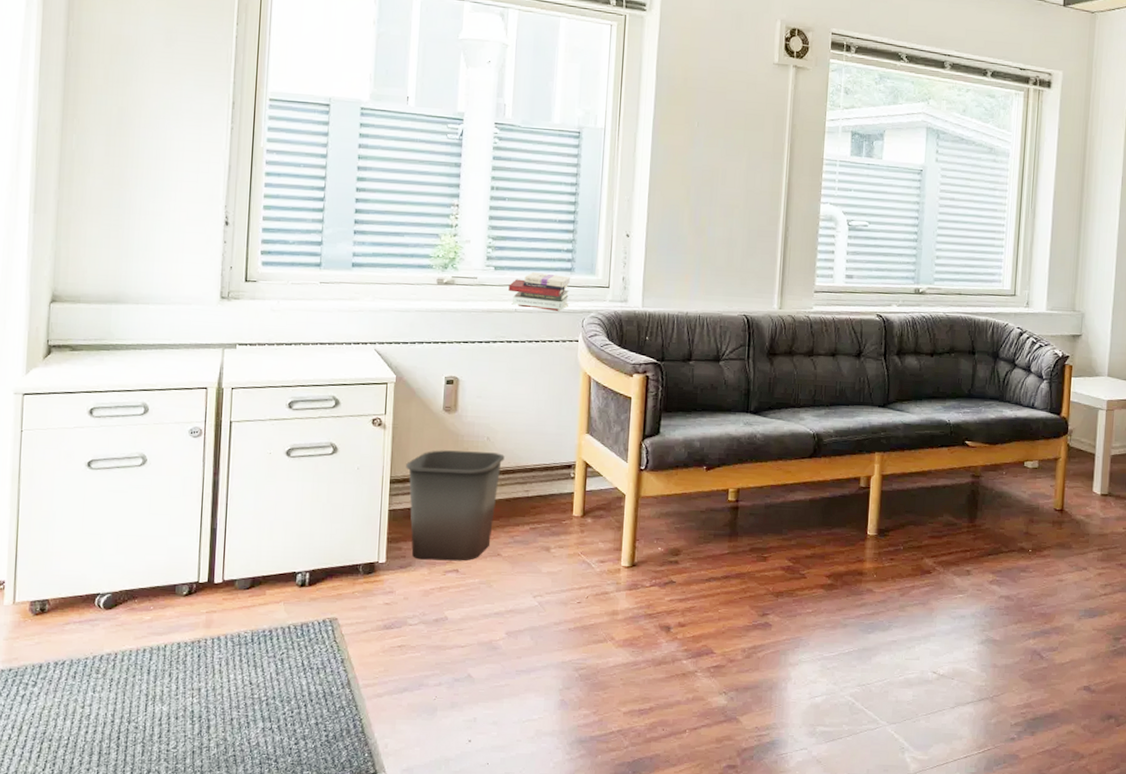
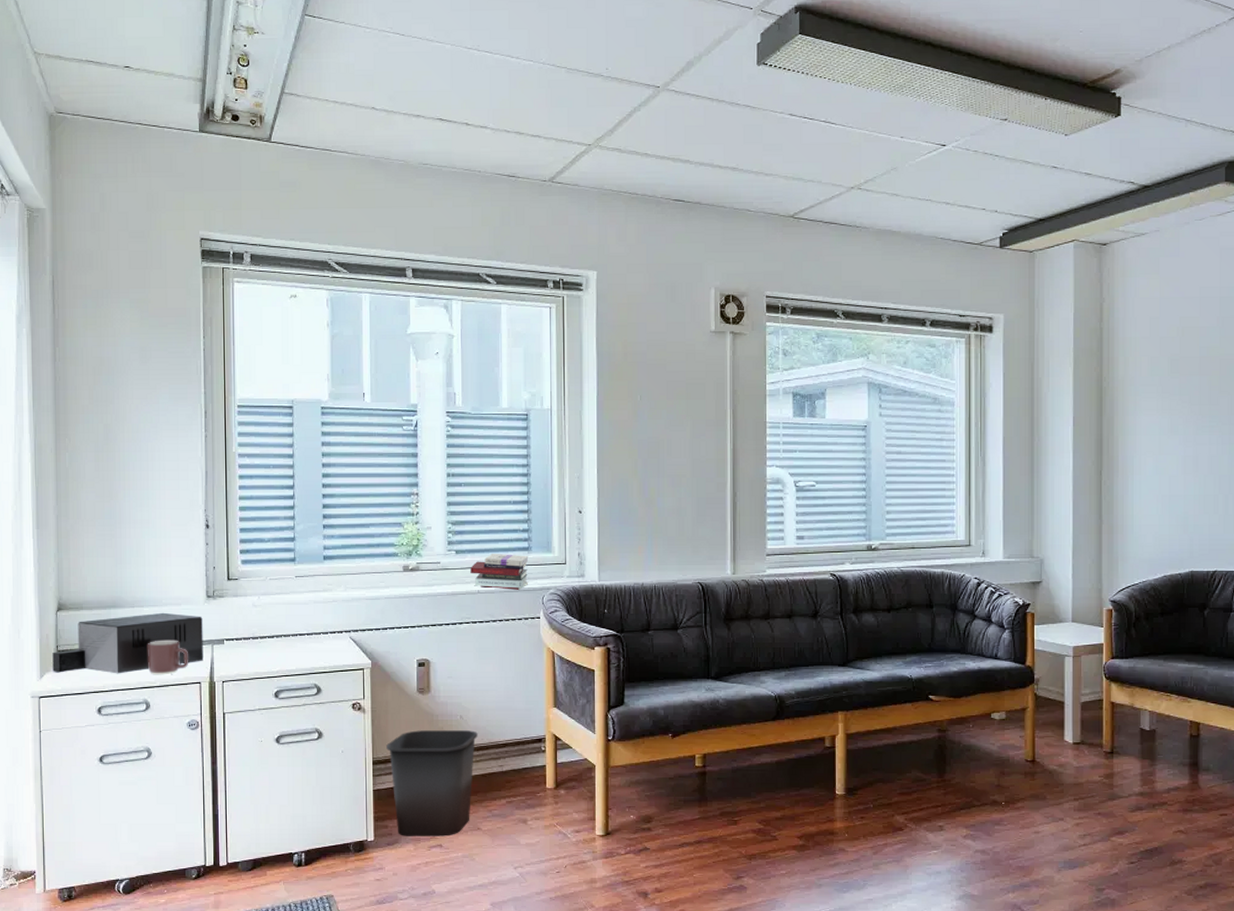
printer: none [41,311,215,374] -> present [52,612,203,674]
mug: none [148,340,196,378] -> present [147,640,189,675]

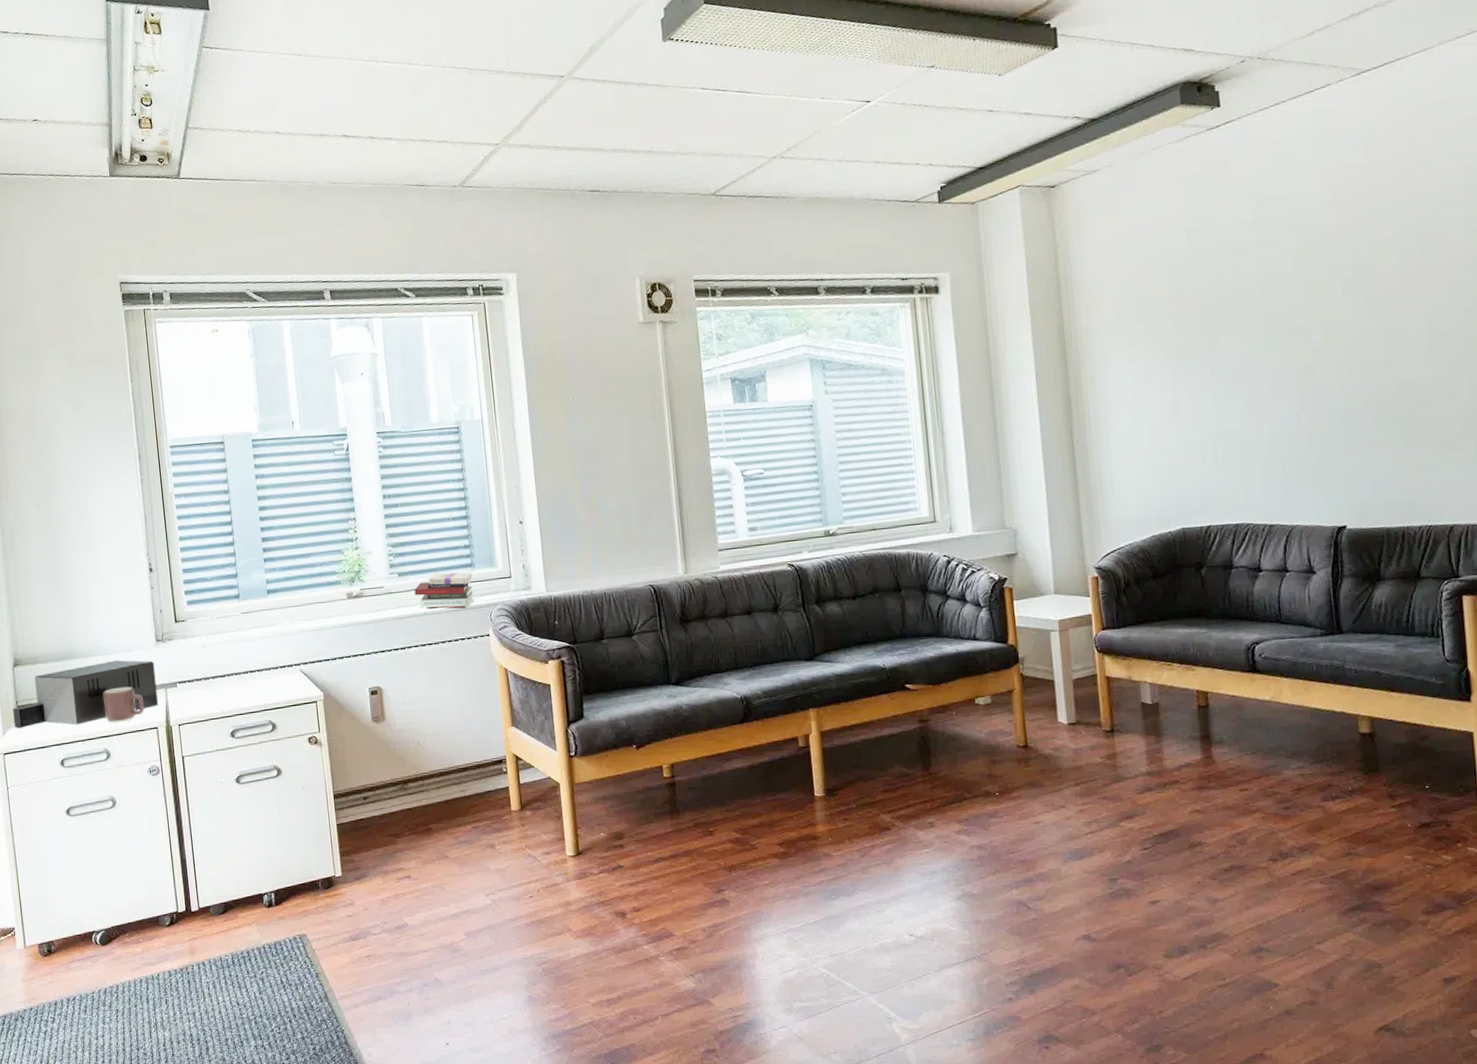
waste bin: present [386,730,478,836] -> none [346,756,437,870]

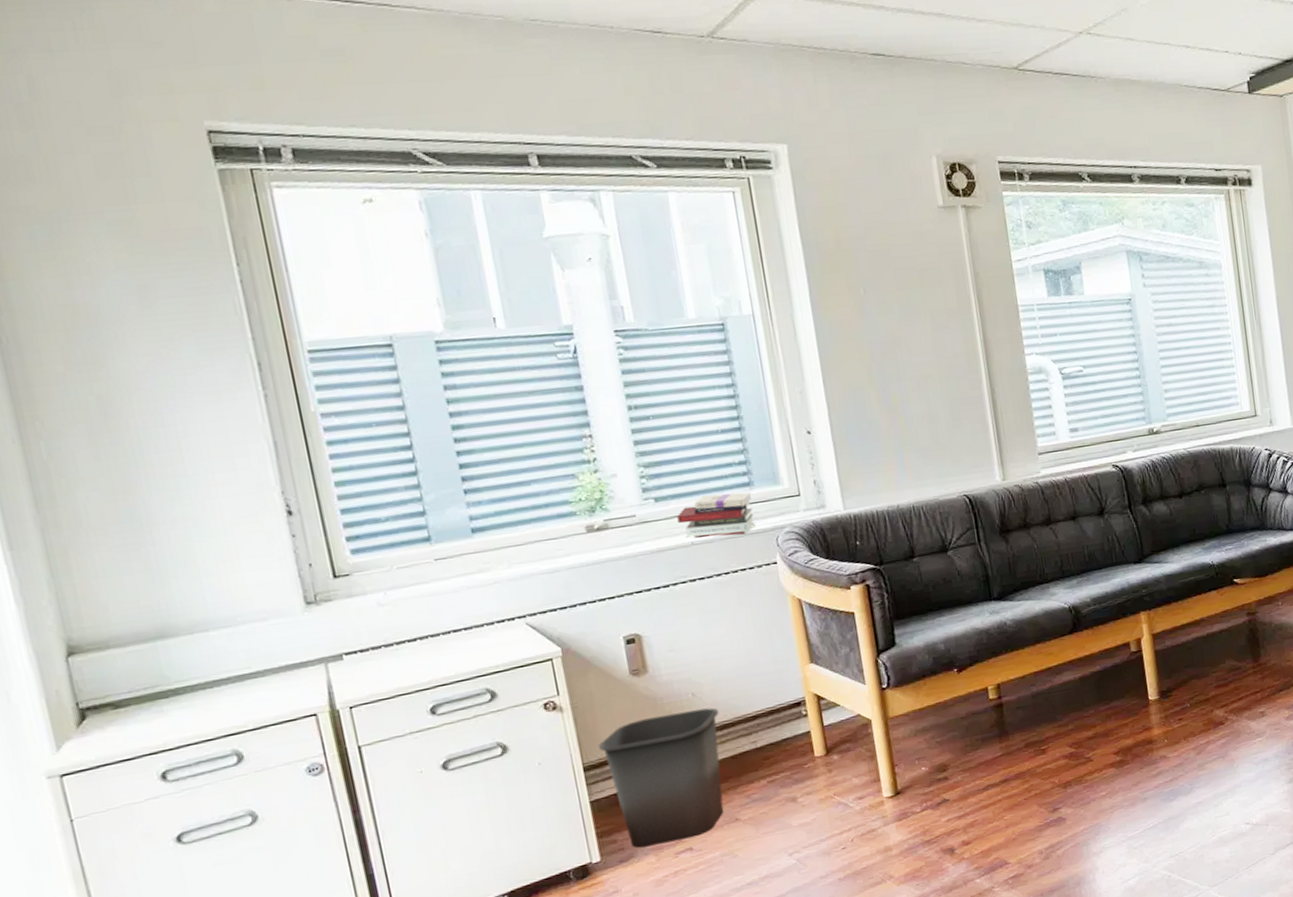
printer: present [13,660,158,728] -> none [70,629,316,739]
mug: present [102,686,145,724] -> none [223,666,294,717]
waste bin: none [346,756,437,870] -> present [599,707,724,848]

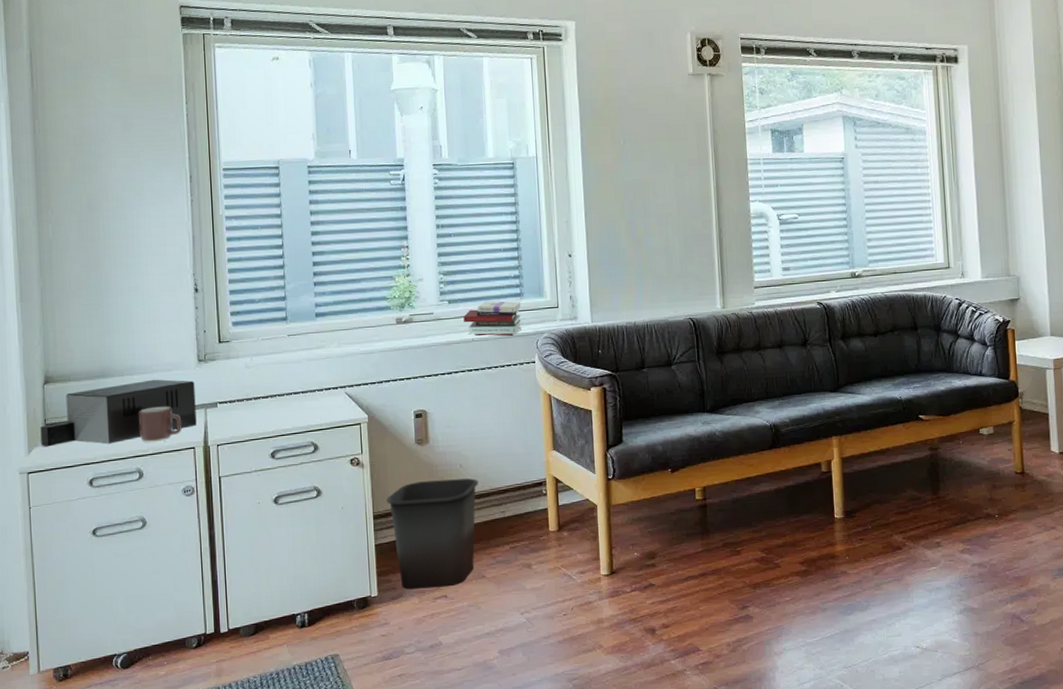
printer: none [70,629,316,739] -> present [40,379,197,447]
mug: none [223,666,294,717] -> present [138,406,182,443]

